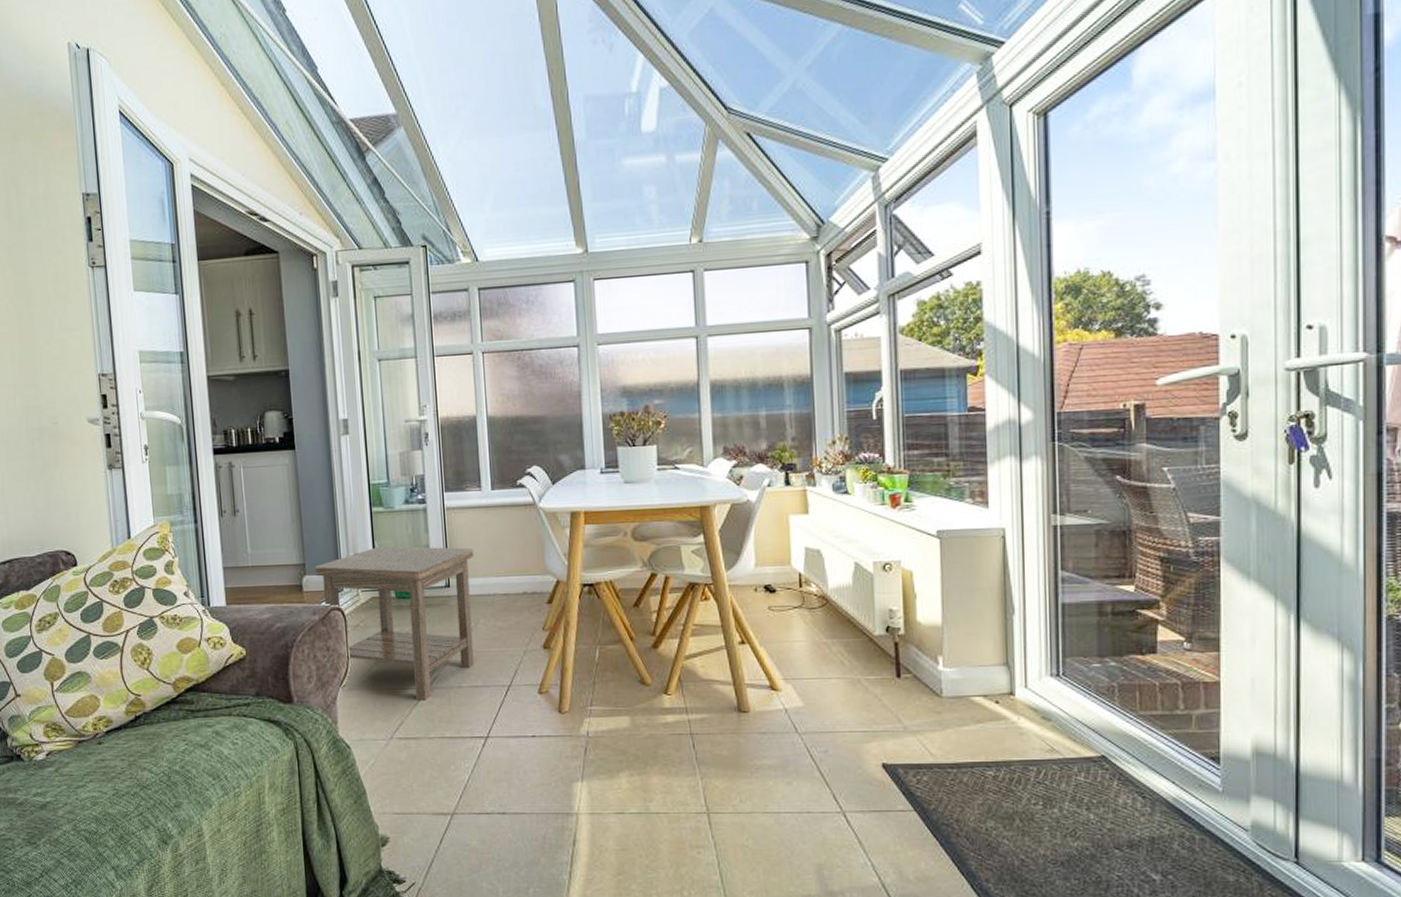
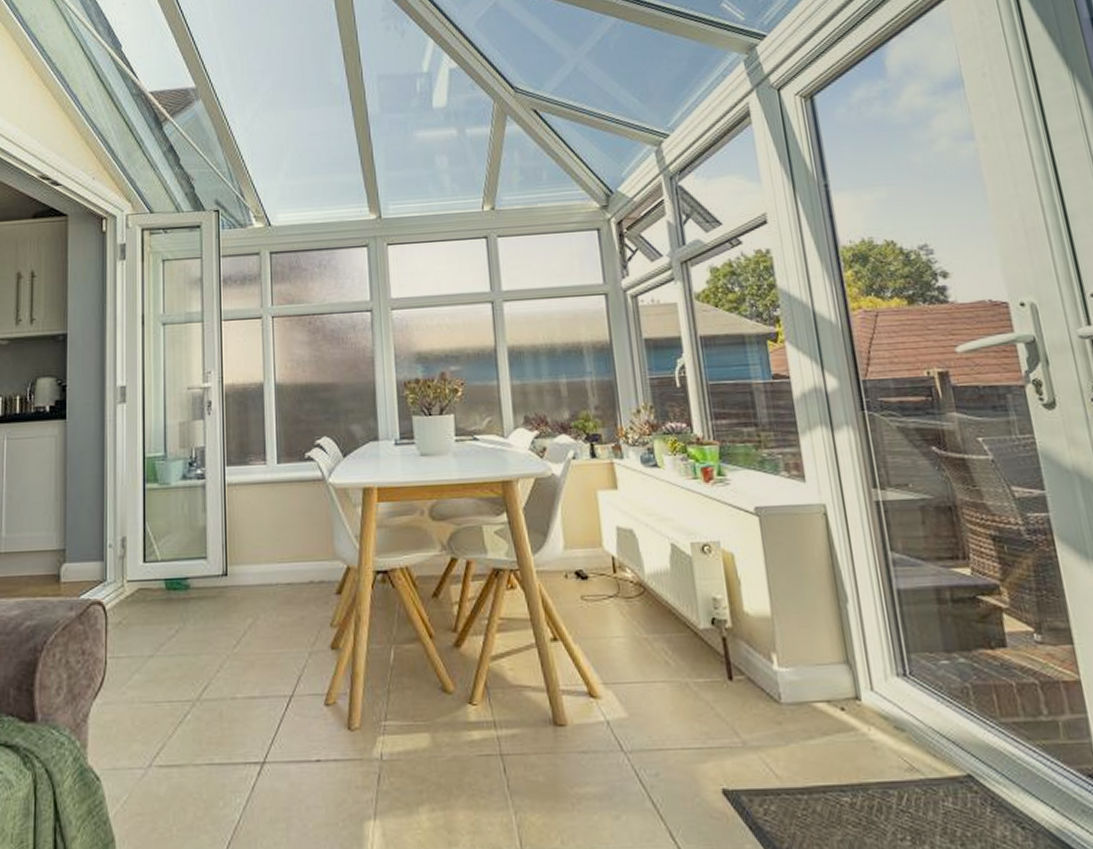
side table: present [314,546,475,702] -> none [75,527,256,718]

